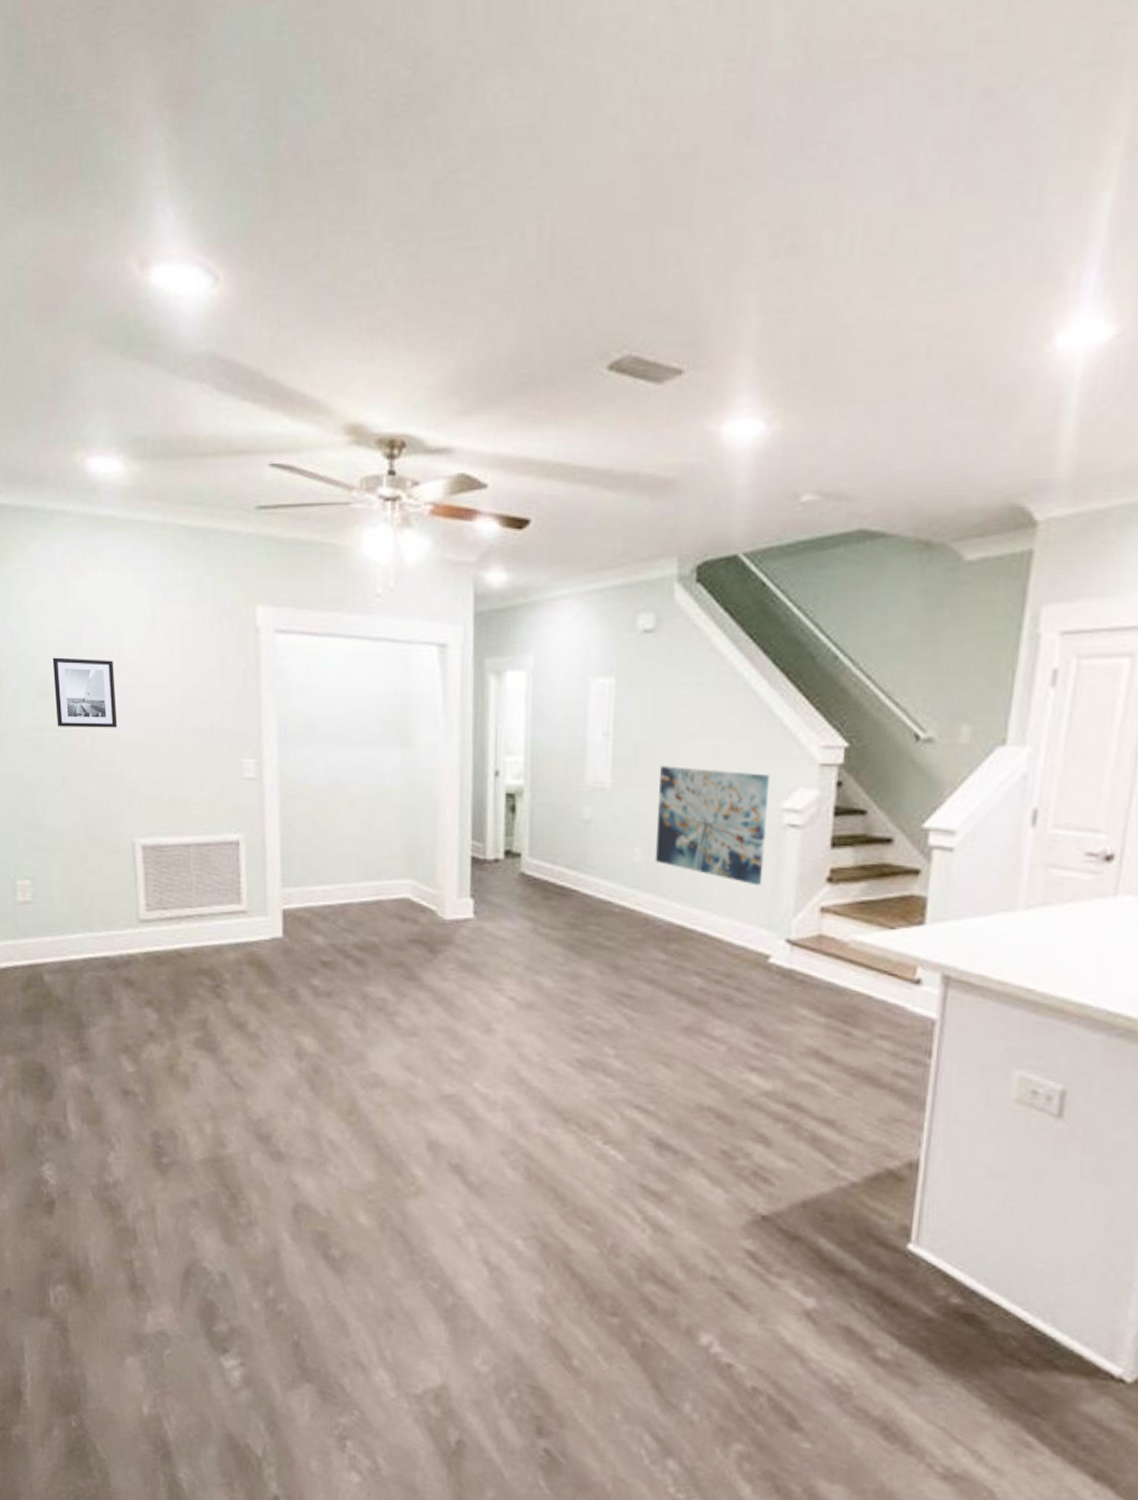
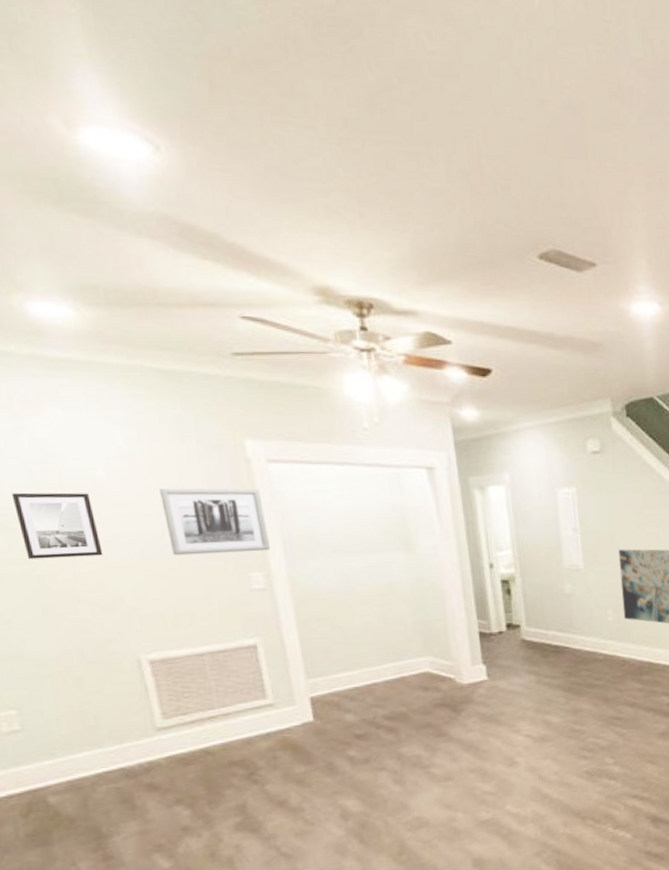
wall art: none [173,659,265,735] -> present [159,488,270,556]

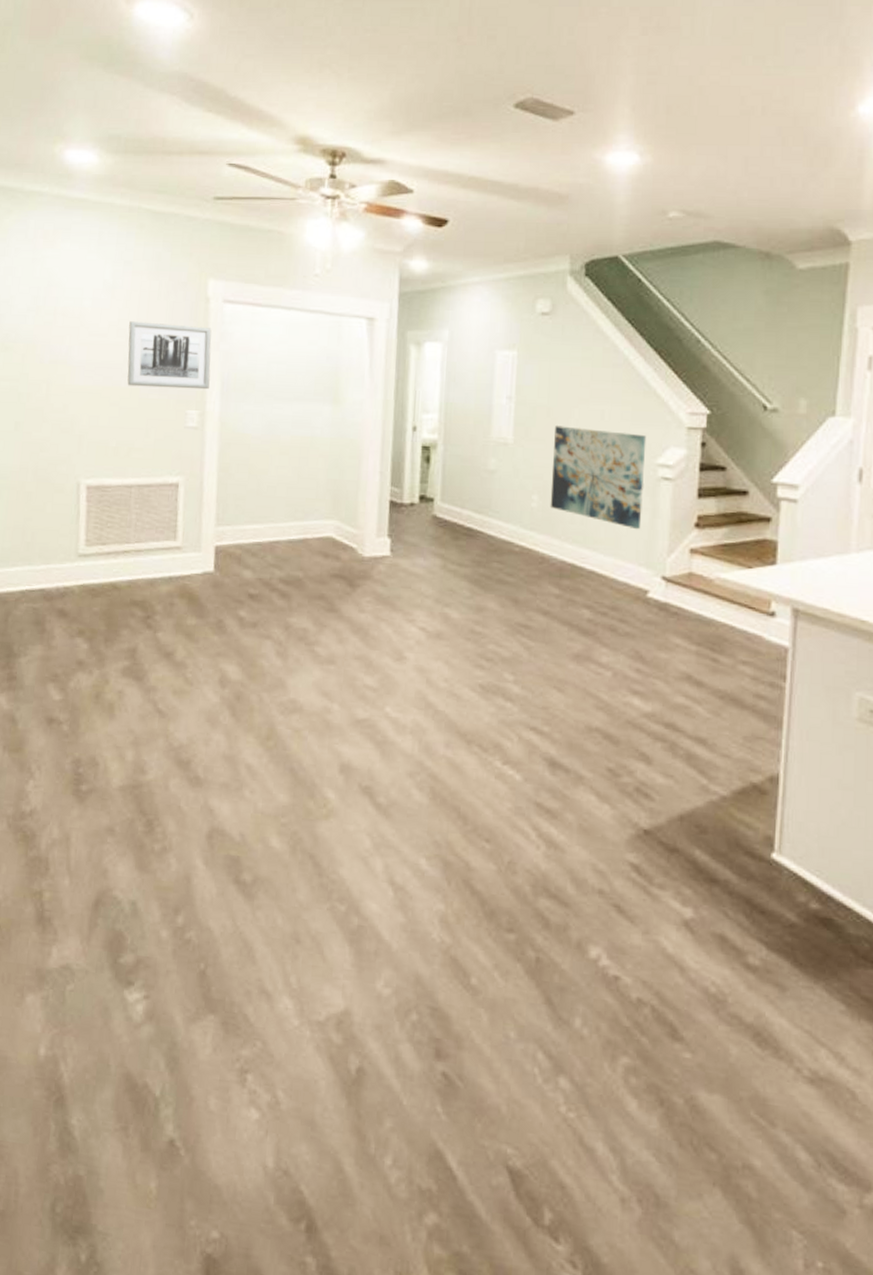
wall art: present [11,492,103,560] -> none [15,316,74,380]

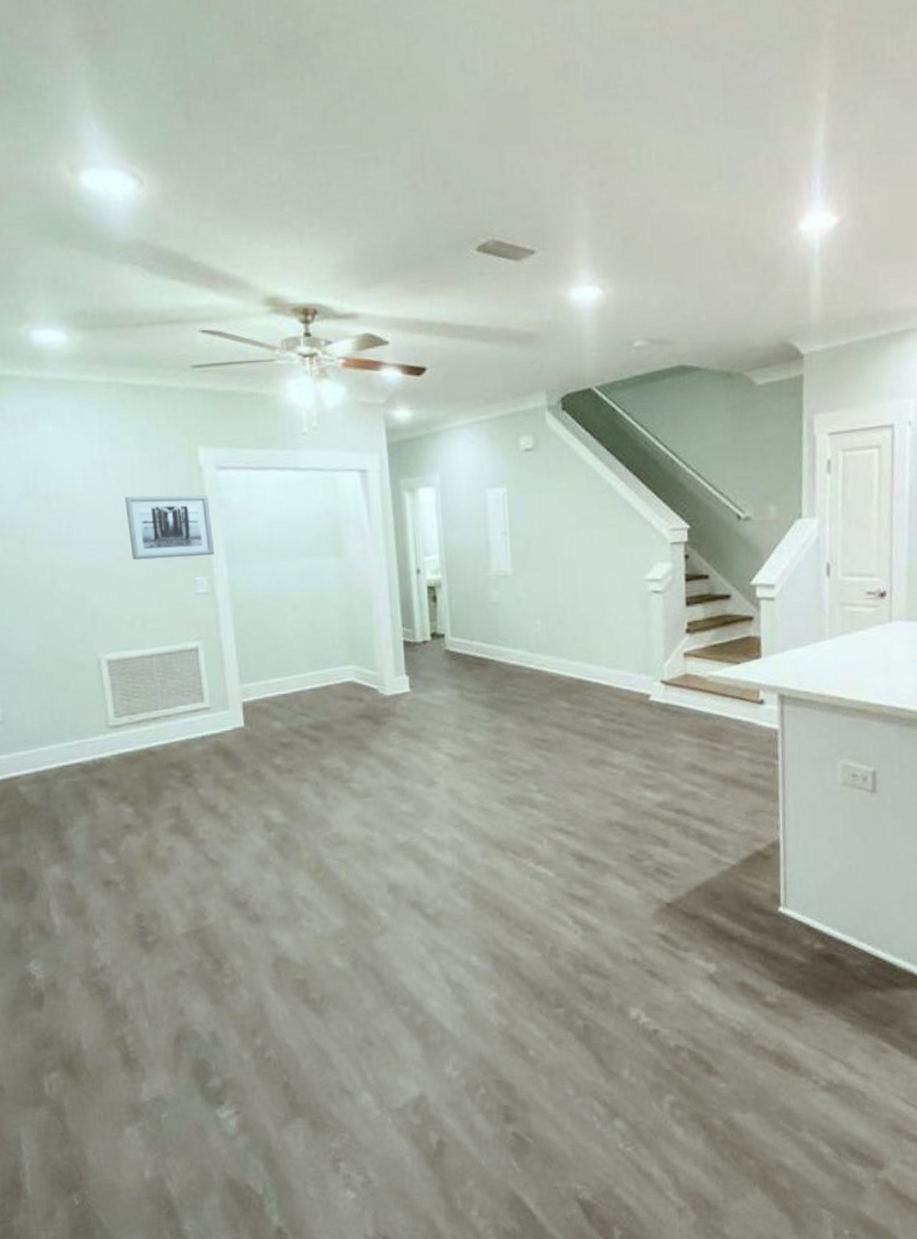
wall art: present [550,426,647,530] -> none [550,553,638,642]

